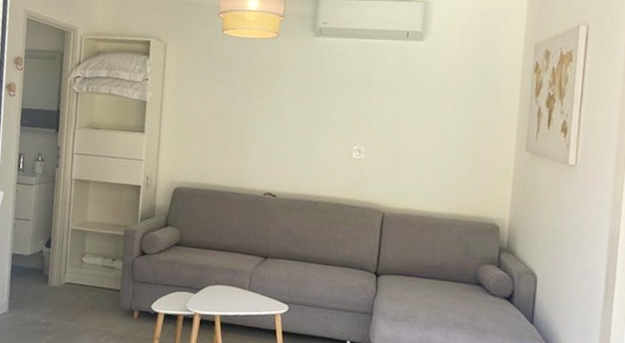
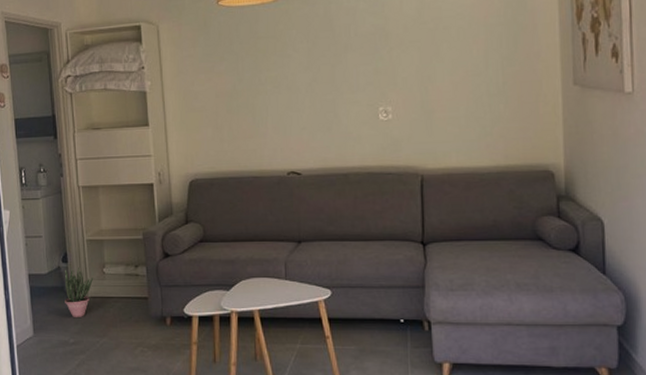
potted plant: none [42,253,73,301] -> present [65,268,94,318]

